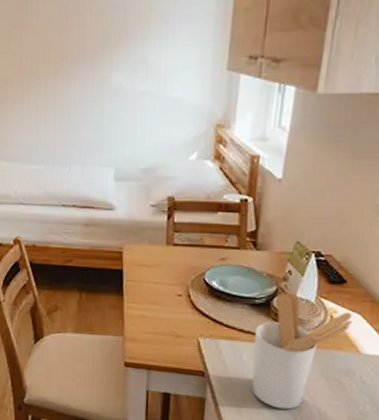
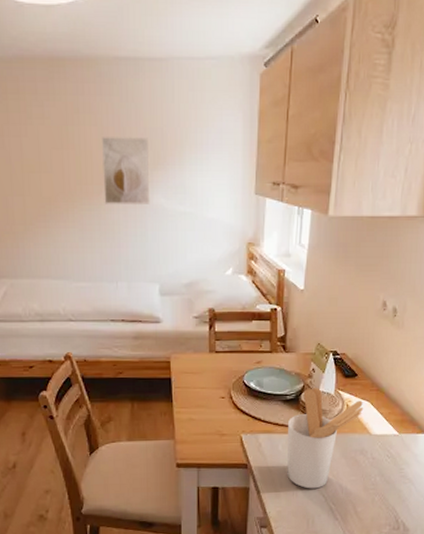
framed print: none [60,12,109,84] -> present [102,137,149,204]

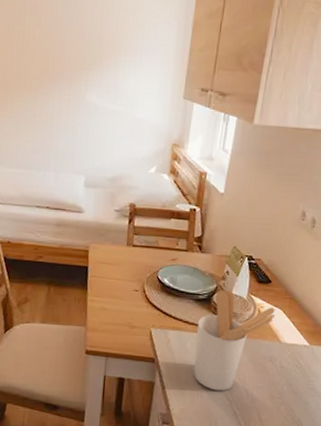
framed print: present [102,137,149,204] -> none [41,36,87,101]

